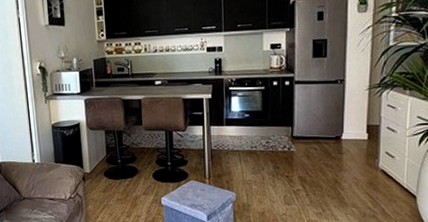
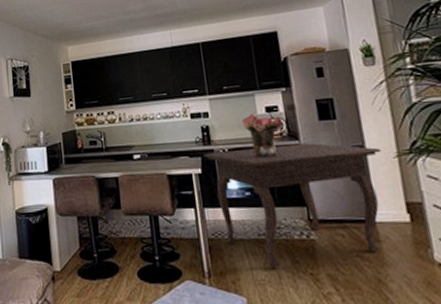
dining table: none [214,76,357,173] -> present [203,142,381,269]
bouquet: none [250,50,285,87] -> present [242,114,285,158]

